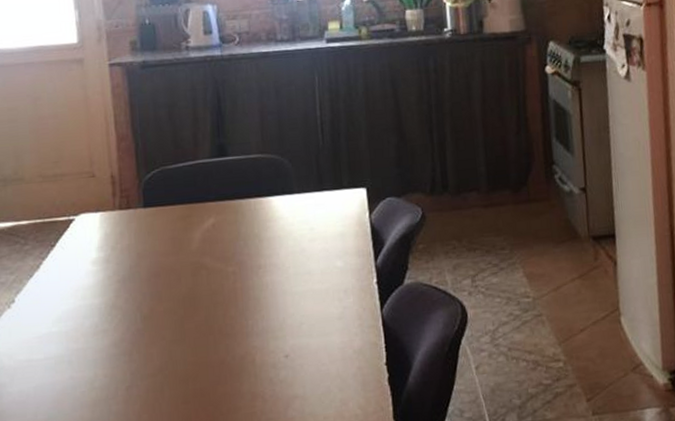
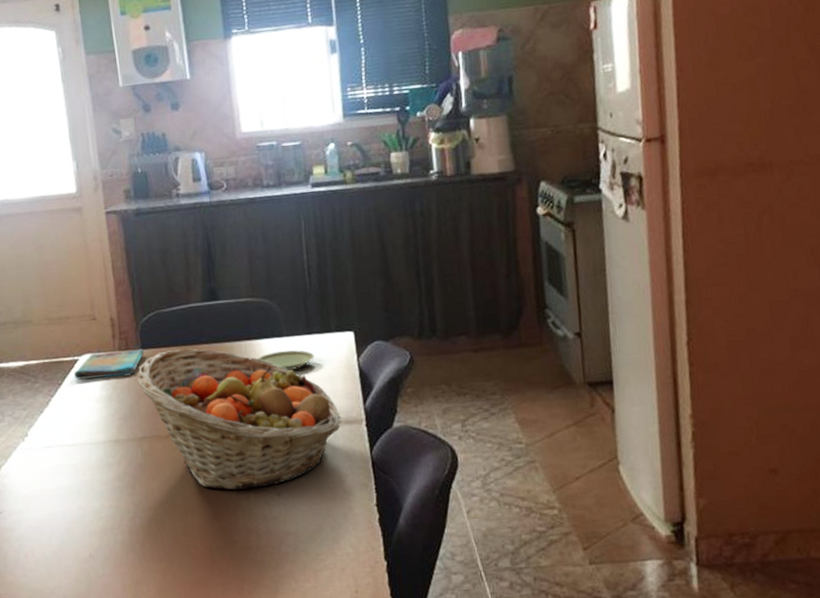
dish towel: none [69,207,147,241] -> present [74,348,145,380]
fruit basket: none [139,206,352,354] -> present [137,348,342,490]
plate: none [267,206,327,228] -> present [258,349,315,370]

